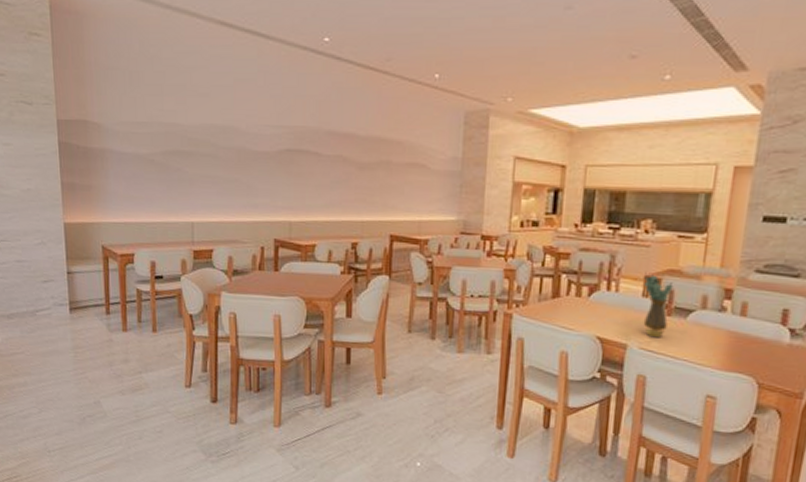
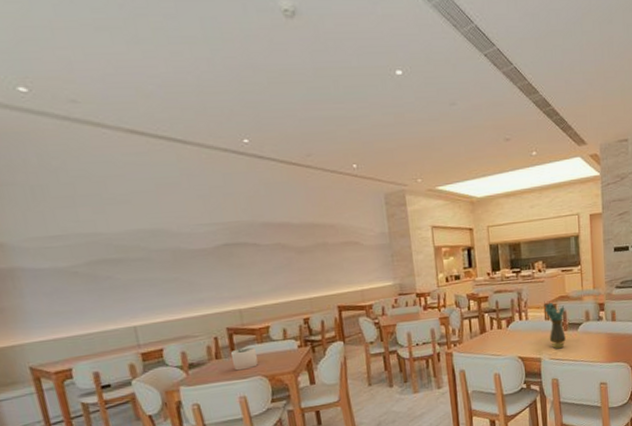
planter: none [273,263,299,288] -> present [230,347,258,371]

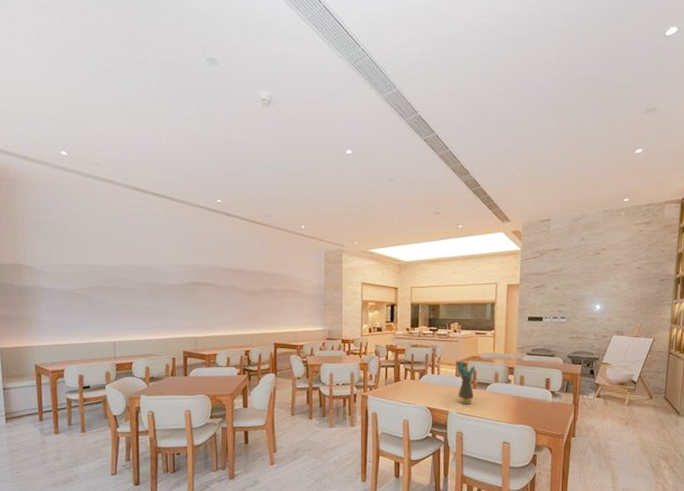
planter: present [230,347,258,371] -> none [183,369,204,388]

